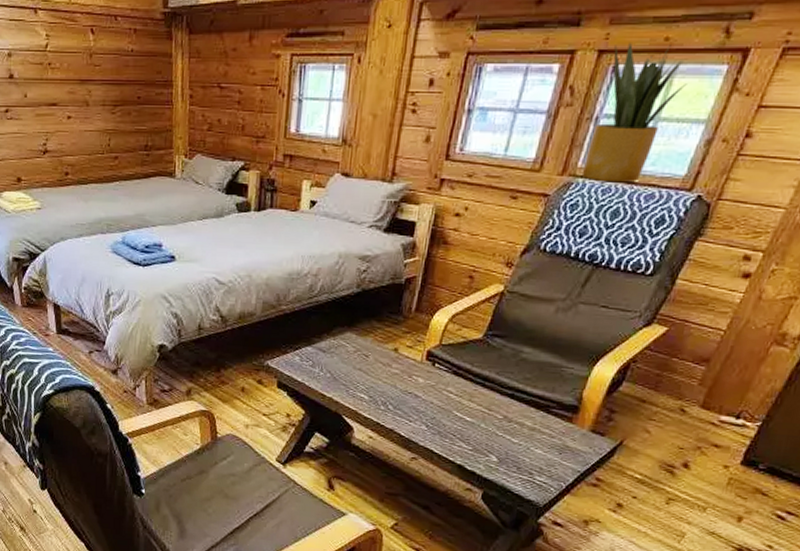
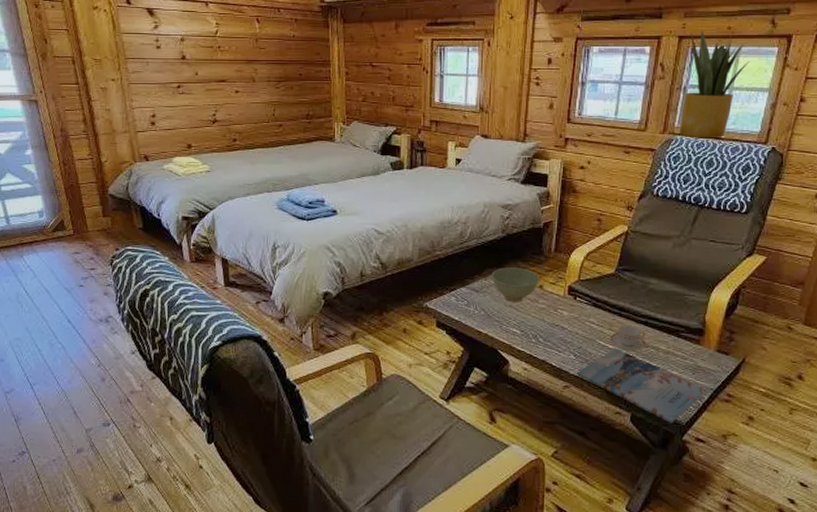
bowl: none [341,326,396,366] -> present [491,267,540,302]
magazine: none [427,421,574,504] -> present [577,348,708,423]
teacup: none [468,397,510,425] -> present [610,325,646,350]

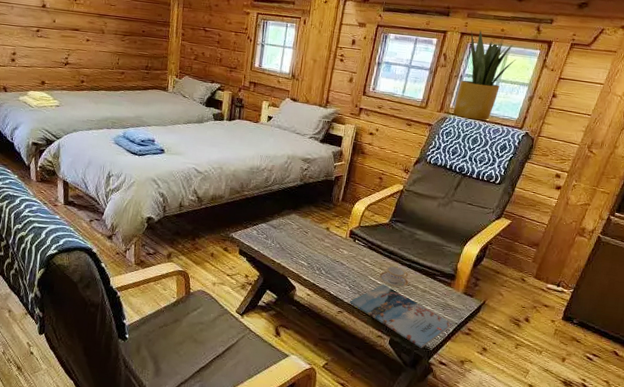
bowl: present [491,267,540,302] -> none [288,210,328,240]

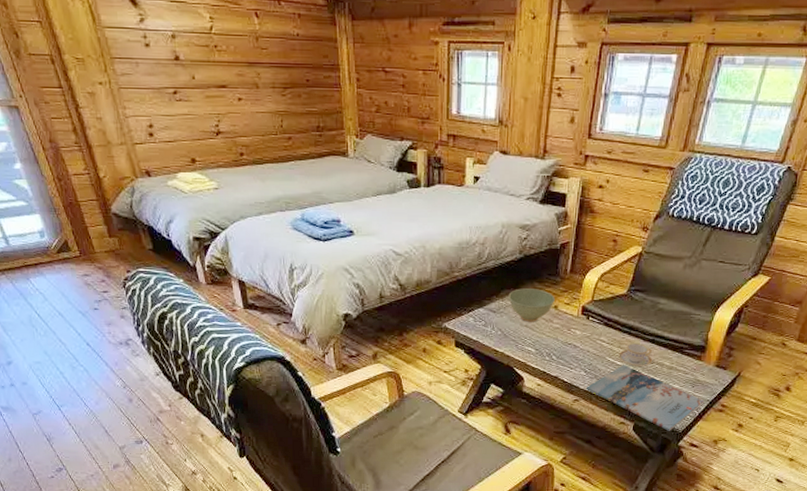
bowl: none [288,210,328,240] -> present [508,288,555,322]
planter: present [452,30,516,121] -> none [698,38,777,157]

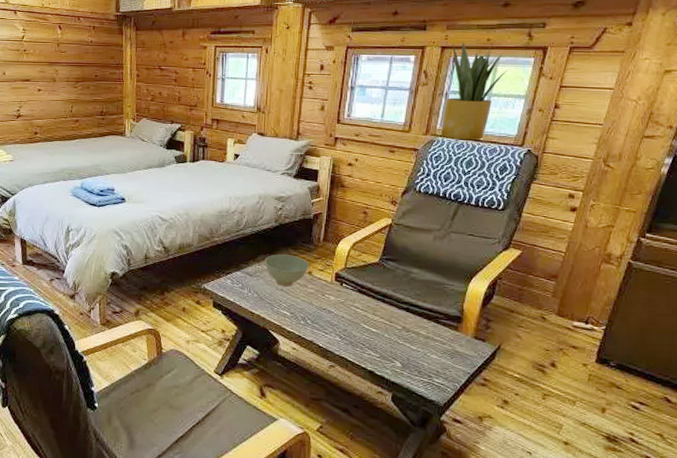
magazine: present [586,365,705,431] -> none [342,332,465,404]
teacup: present [618,343,652,366] -> none [373,311,407,335]
planter: none [698,38,777,157] -> present [440,42,508,141]

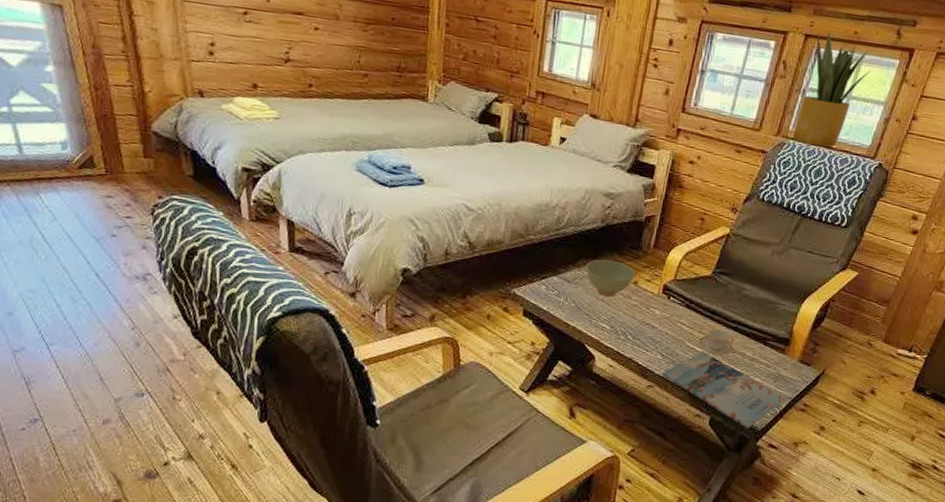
magazine: none [342,332,465,404] -> present [662,352,786,429]
teacup: none [373,311,407,335] -> present [698,329,734,355]

